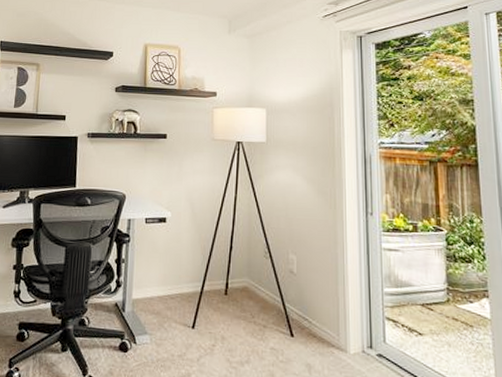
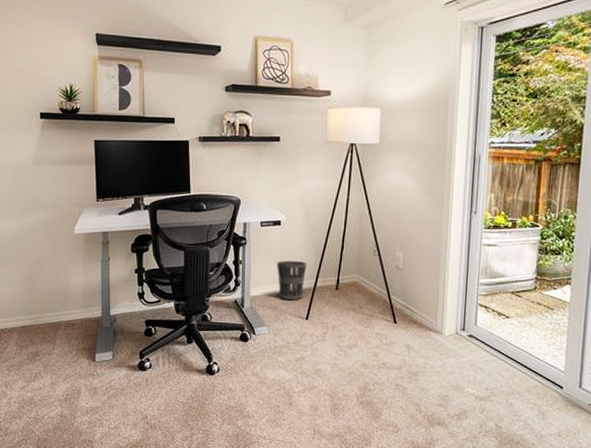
wastebasket: none [161,260,194,305] -> present [277,261,307,300]

